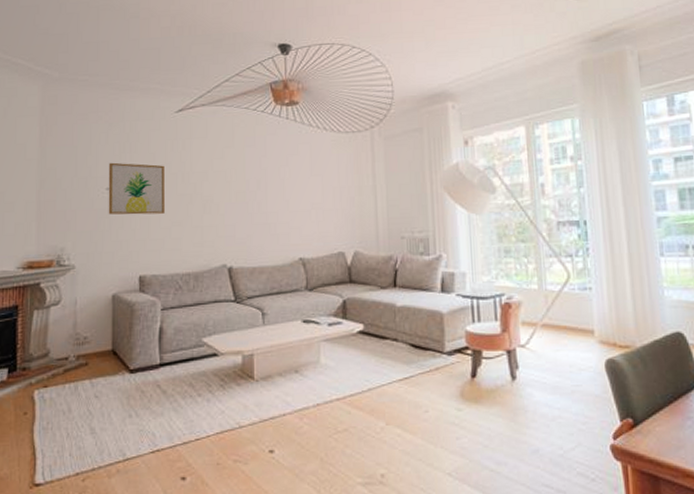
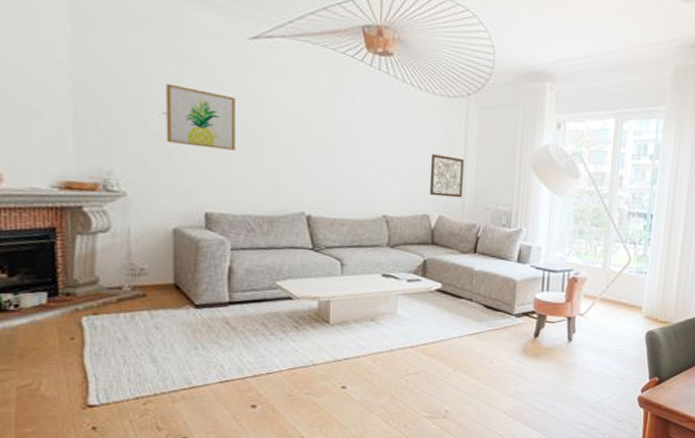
wall art: none [341,189,375,232] -> present [430,154,464,198]

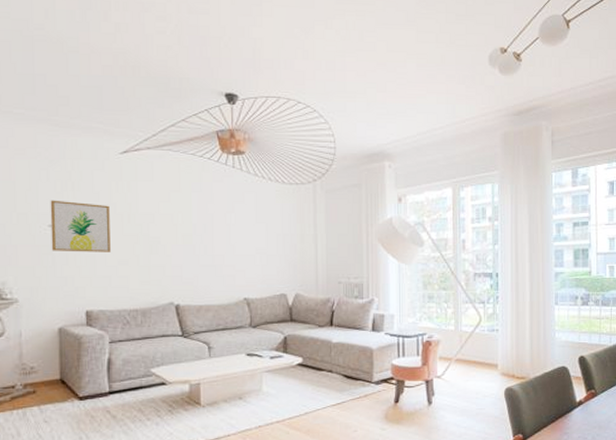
wall art: present [430,154,464,198] -> none [284,238,315,276]

